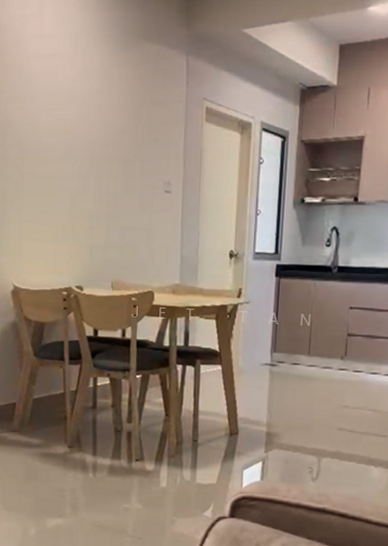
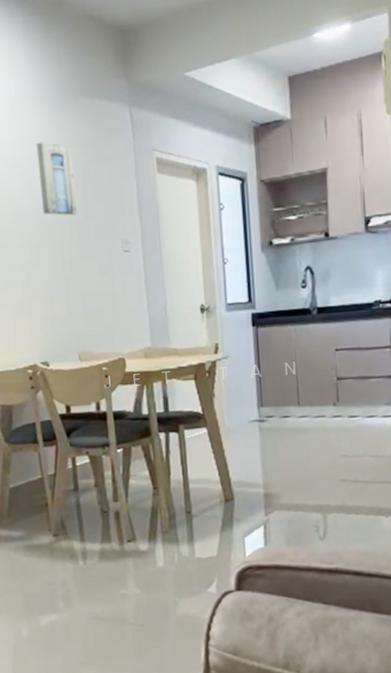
wall art: none [94,78,128,152] -> present [36,141,78,216]

